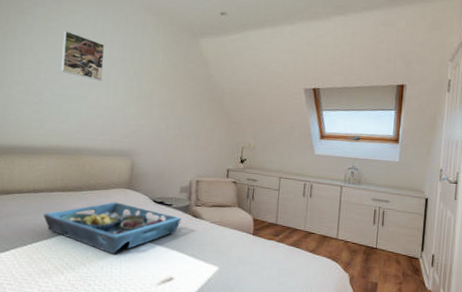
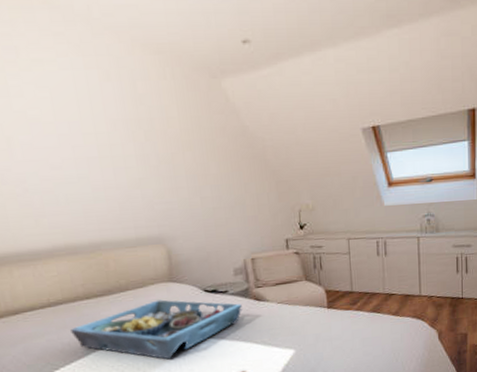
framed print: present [61,30,105,81] -> none [32,89,104,153]

